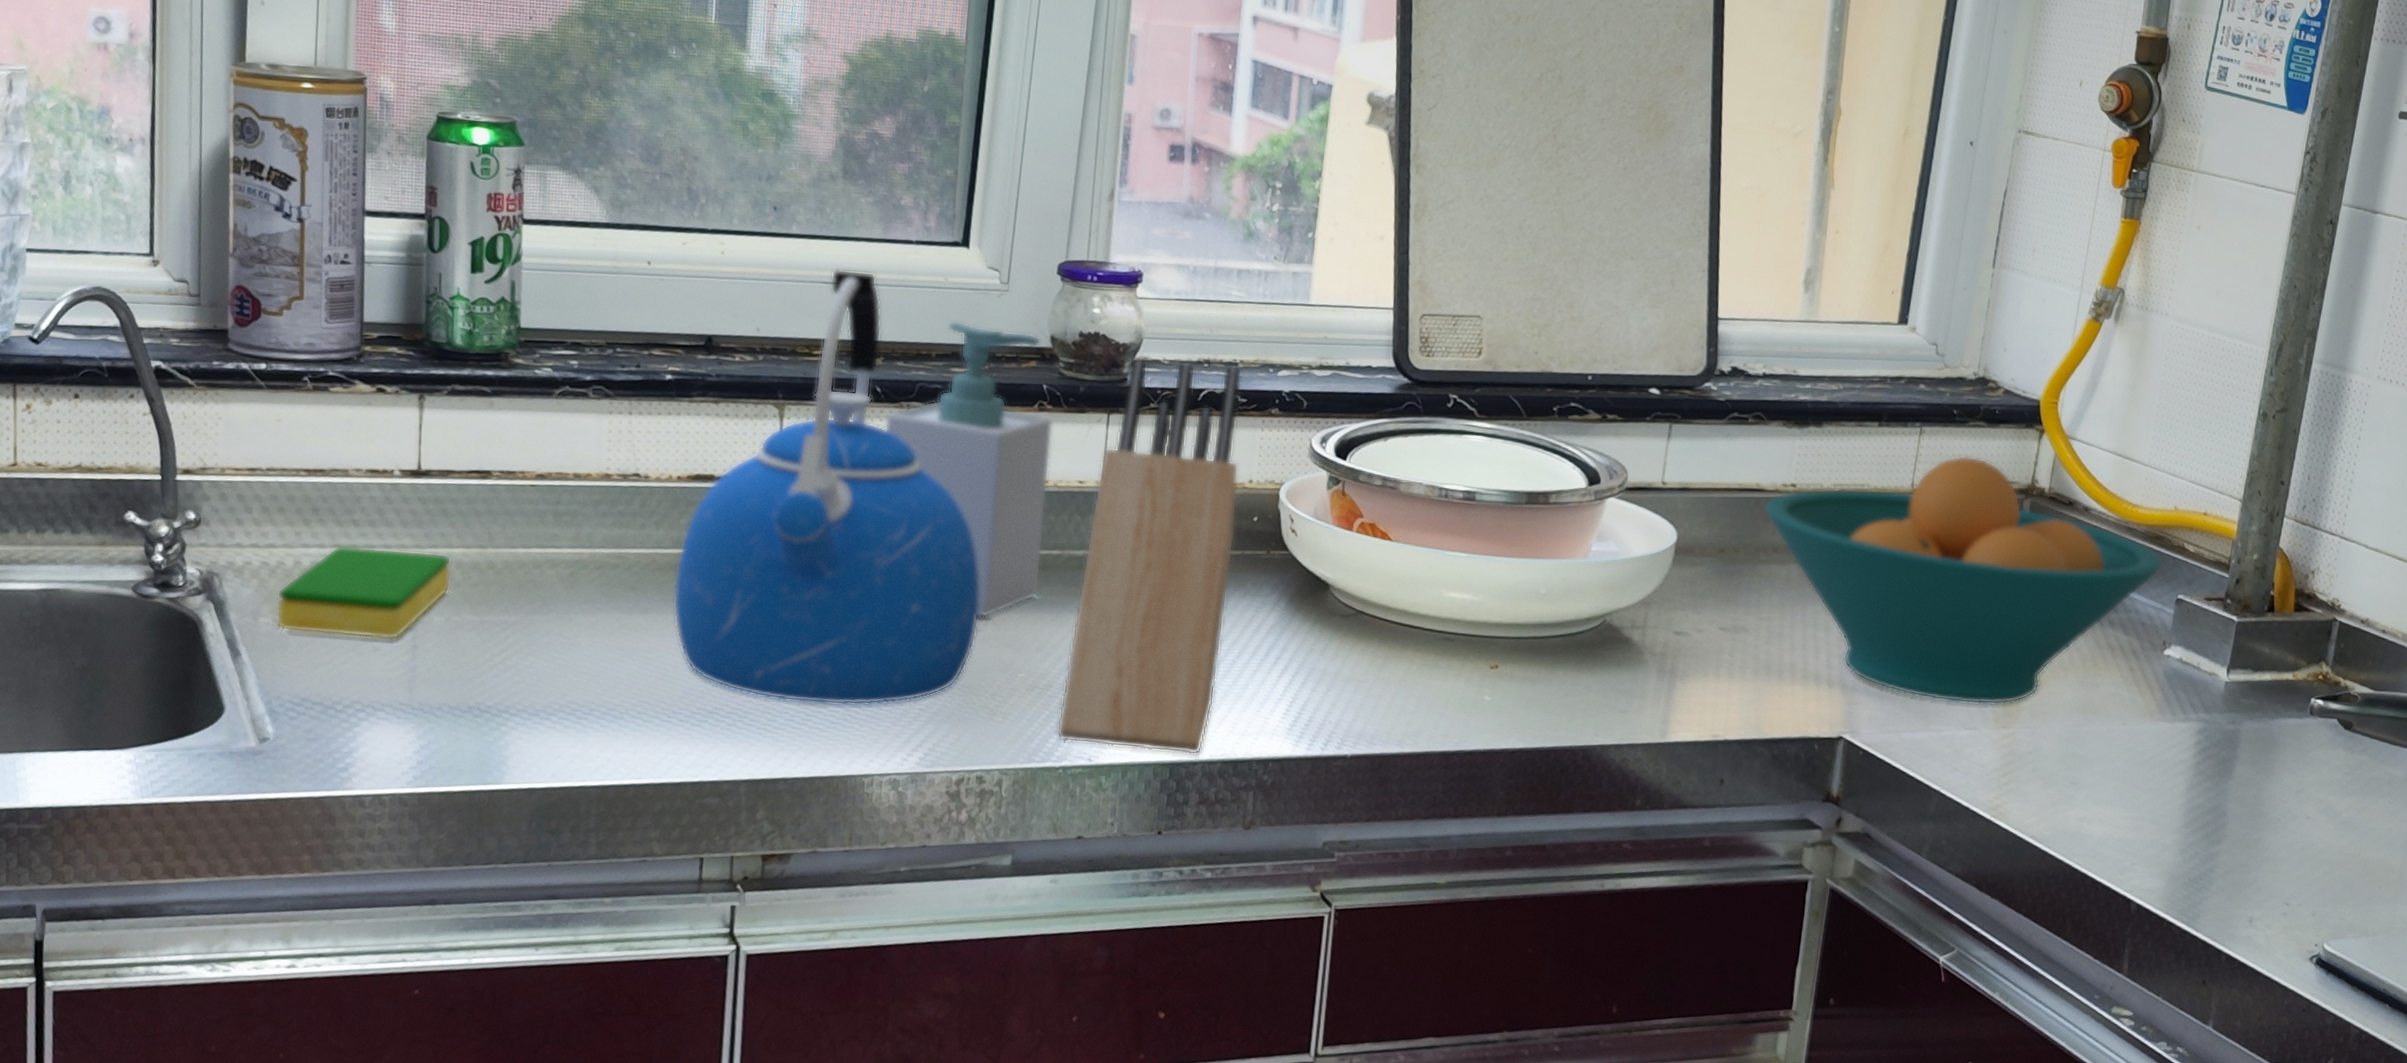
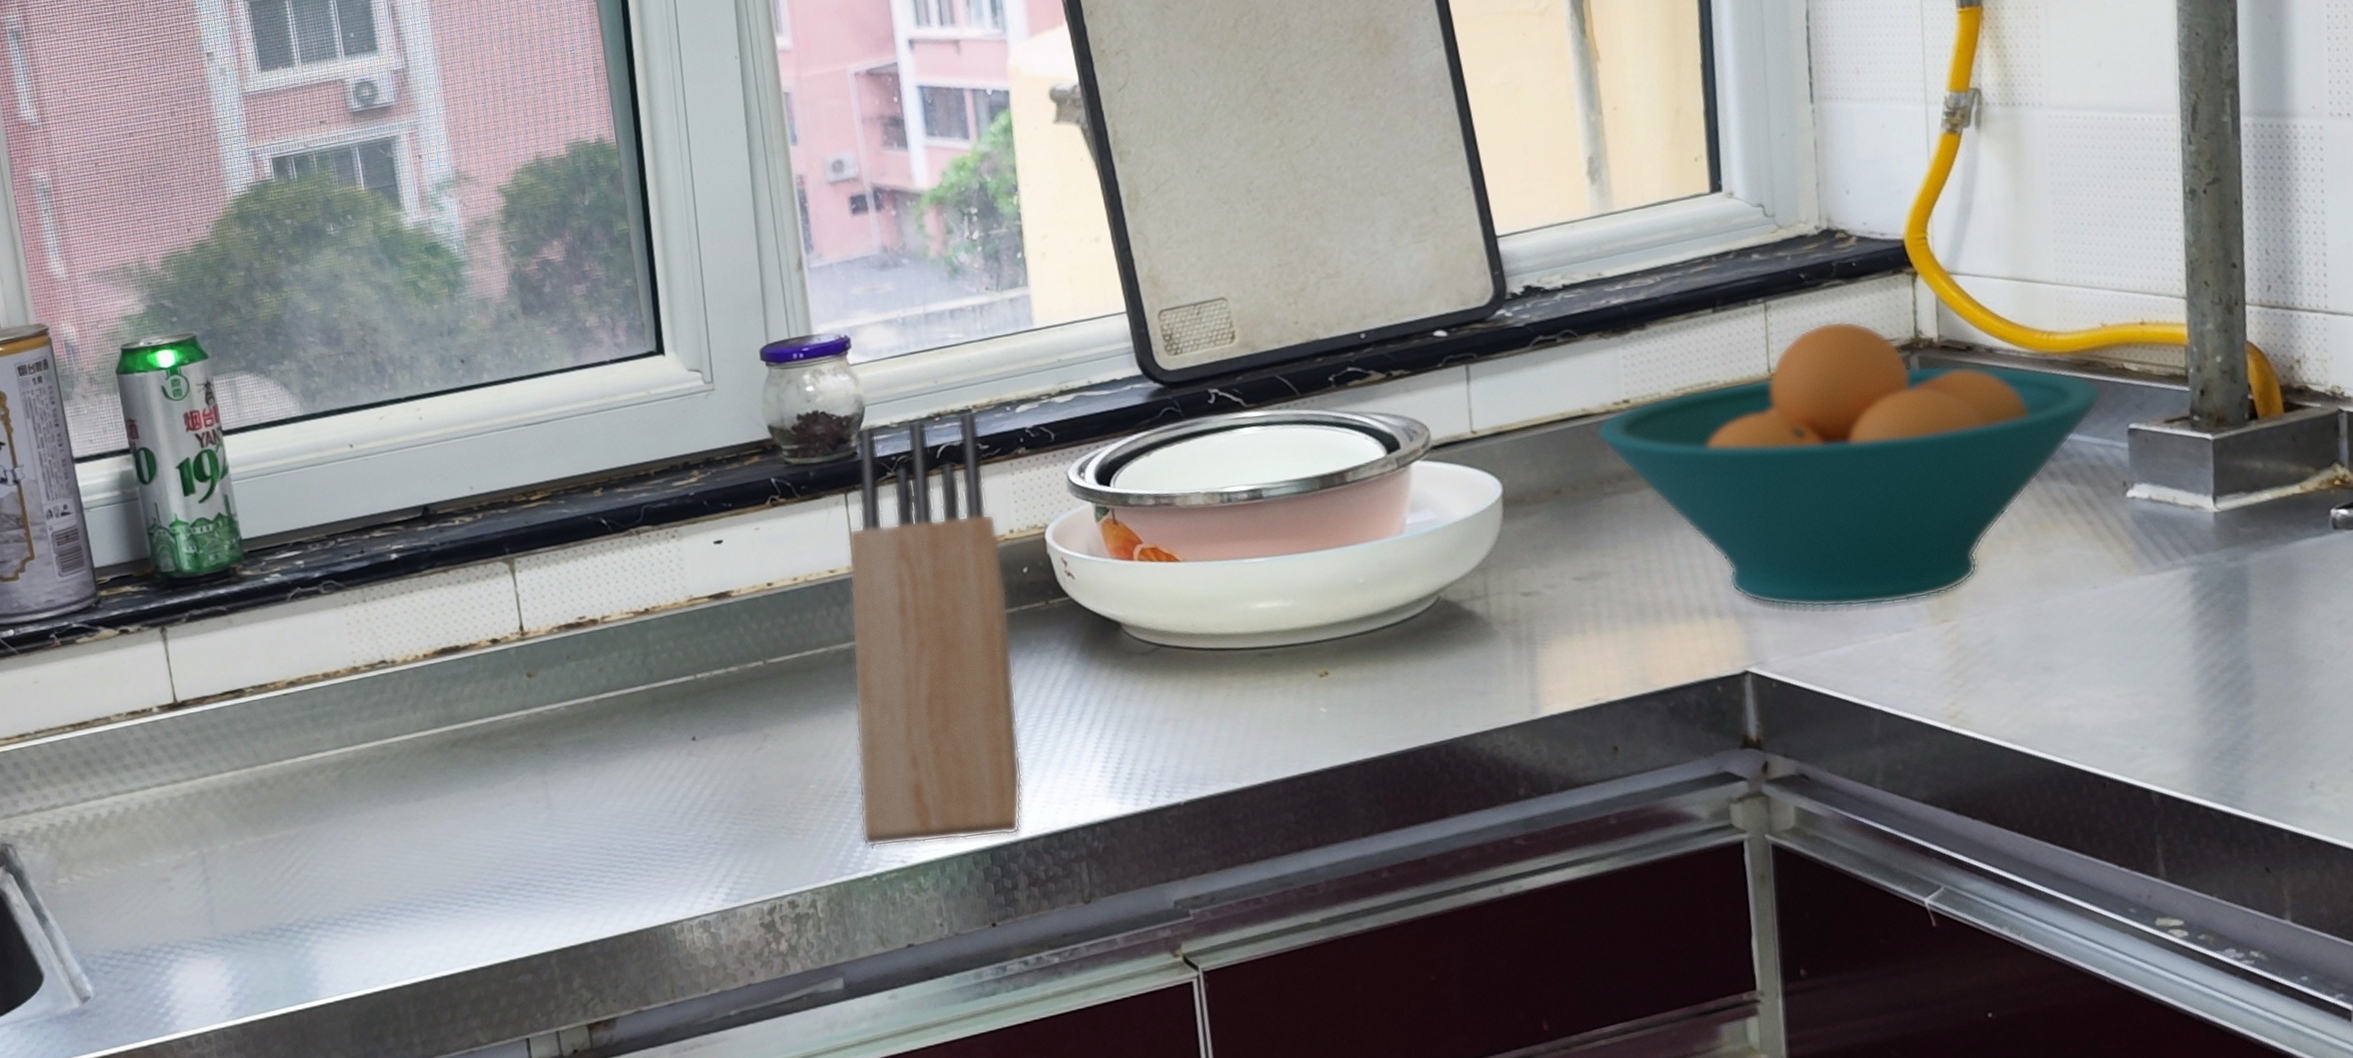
dish sponge: present [275,545,452,640] -> none [68,780,229,888]
kettle: present [673,269,981,705] -> none [440,403,758,863]
soap bottle: present [885,321,1053,618] -> none [617,428,813,735]

